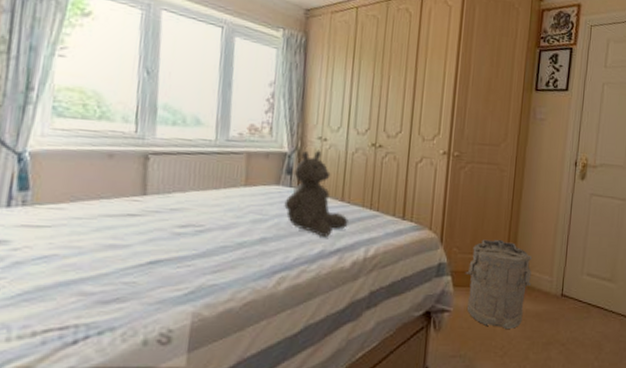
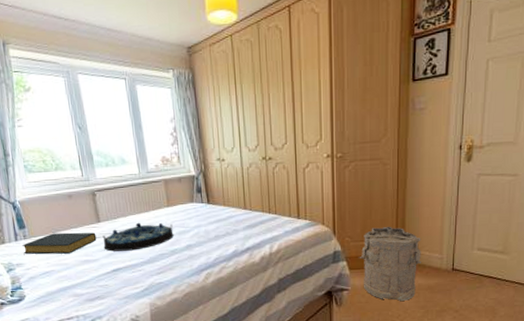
hardback book: none [14,202,137,233] -> present [22,232,97,254]
serving tray: none [143,201,247,238] -> present [102,222,174,252]
teddy bear: present [284,150,348,238] -> none [200,169,253,240]

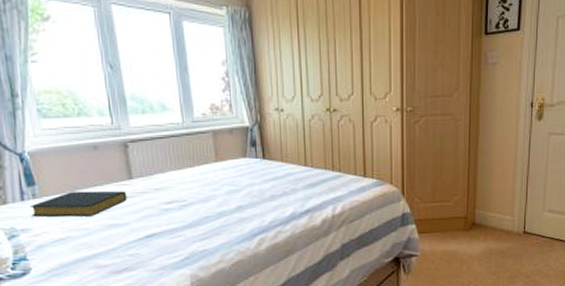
serving tray: present [102,222,174,252] -> none [134,179,222,214]
laundry hamper: present [359,226,422,301] -> none [429,186,494,267]

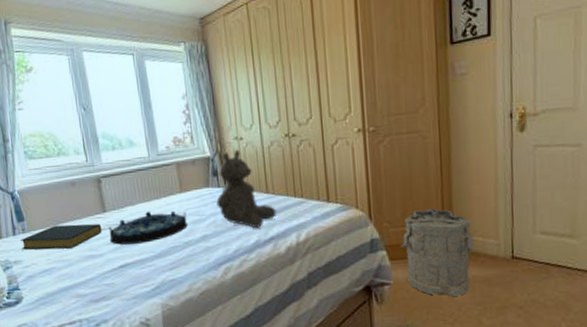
serving tray: none [134,179,222,214] -> present [108,210,188,245]
teddy bear: none [253,121,314,201] -> present [216,149,276,229]
laundry hamper: none [429,186,494,267] -> present [400,208,475,296]

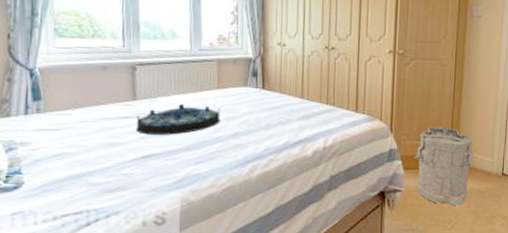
hardback book: present [20,224,102,250] -> none [32,109,129,134]
teddy bear: present [216,149,276,229] -> none [252,54,308,131]

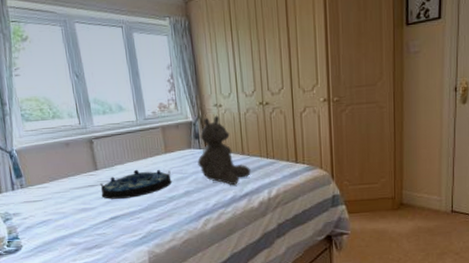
teddy bear: none [252,54,308,131] -> present [198,115,251,186]
laundry hamper: present [414,126,474,205] -> none [358,169,421,244]

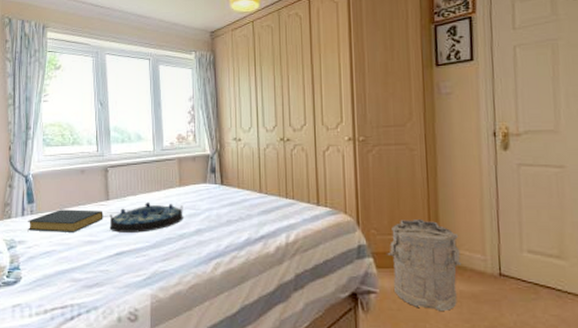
hardback book: none [19,180,94,204] -> present [27,209,103,232]
teddy bear: present [198,115,251,186] -> none [212,149,268,226]
laundry hamper: none [358,169,421,244] -> present [387,218,462,311]

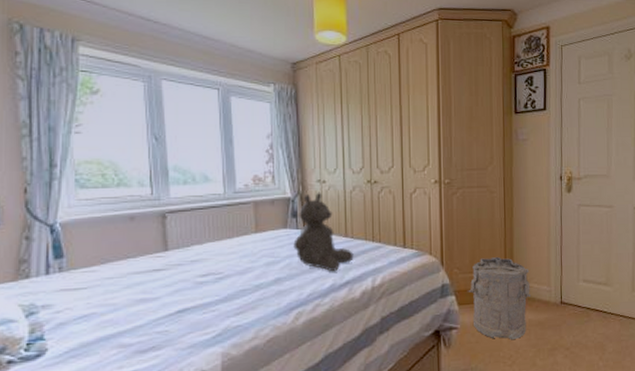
hardback book: present [27,209,103,232] -> none [55,263,161,292]
serving tray: present [109,202,183,233] -> none [169,251,260,287]
teddy bear: none [212,149,268,226] -> present [293,192,354,272]

